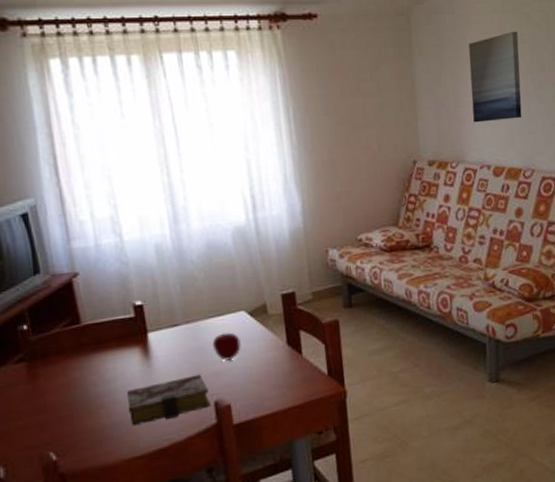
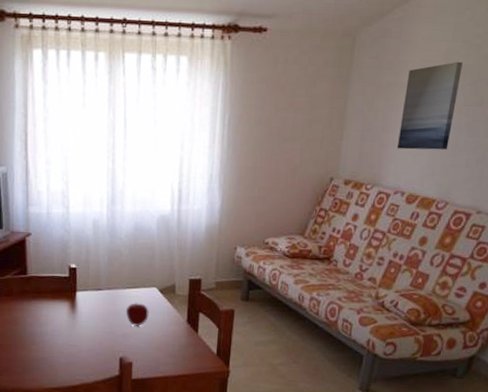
book: present [126,374,212,426] -> none [53,332,117,364]

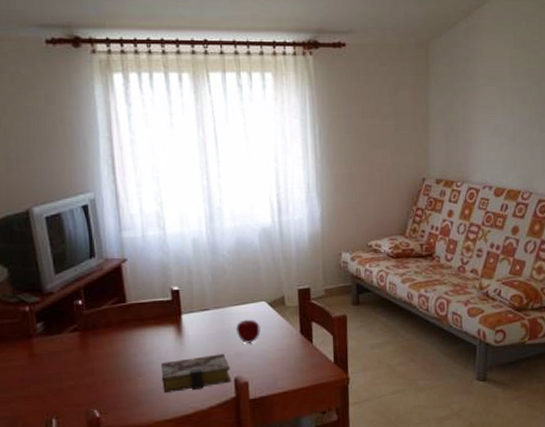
book: none [53,332,117,364] -> present [160,353,232,393]
wall art: present [396,61,463,150] -> none [479,65,526,147]

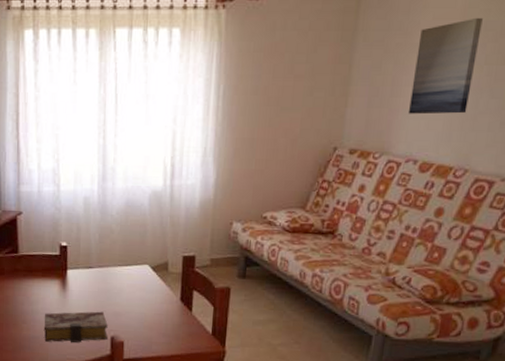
apple: present [235,319,260,345] -> none [117,281,141,306]
wall art: none [479,65,526,147] -> present [408,17,483,115]

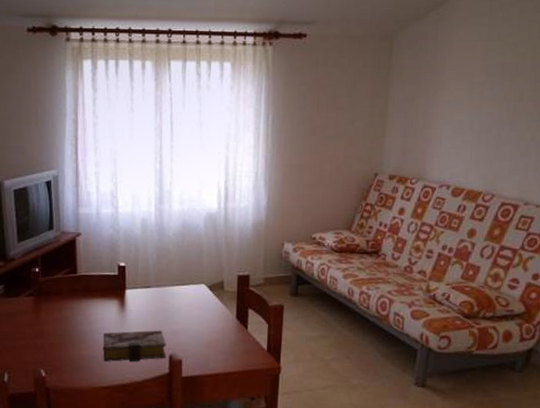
wall art: present [408,17,483,115] -> none [439,59,500,144]

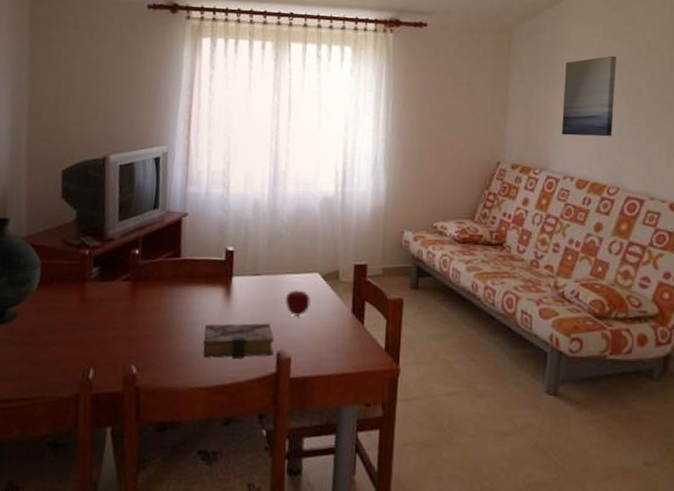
apple: none [174,300,198,324] -> present [285,290,311,318]
wall art: none [439,59,500,144] -> present [561,55,616,137]

